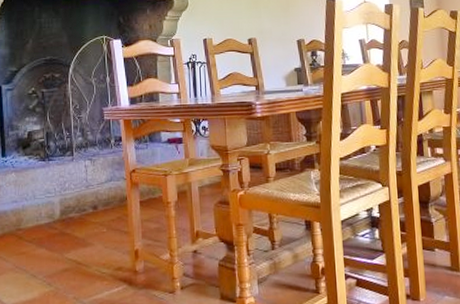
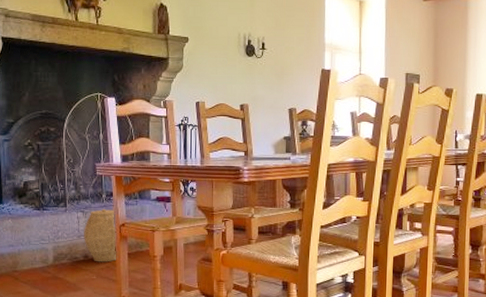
woven basket: none [92,154,130,213] -> present [84,208,118,262]

